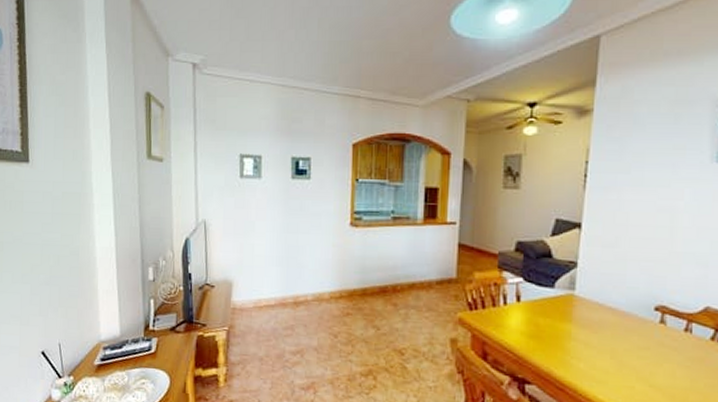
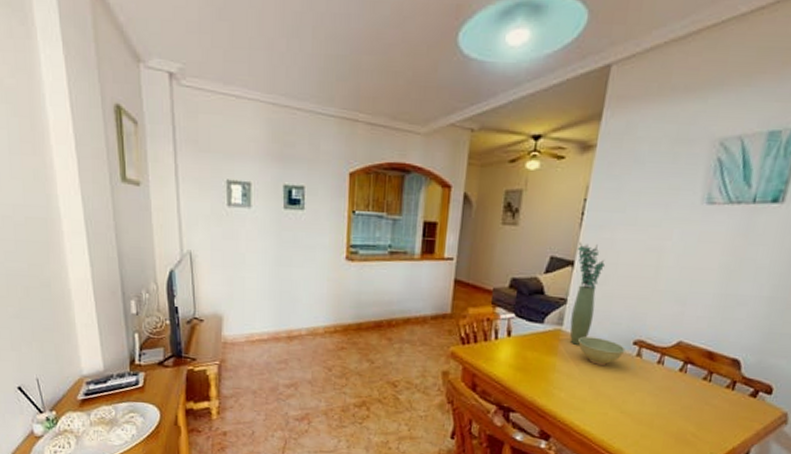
vase: none [583,204,614,312] -> present [569,242,605,346]
bowl: none [592,302,647,333] -> present [577,336,626,365]

